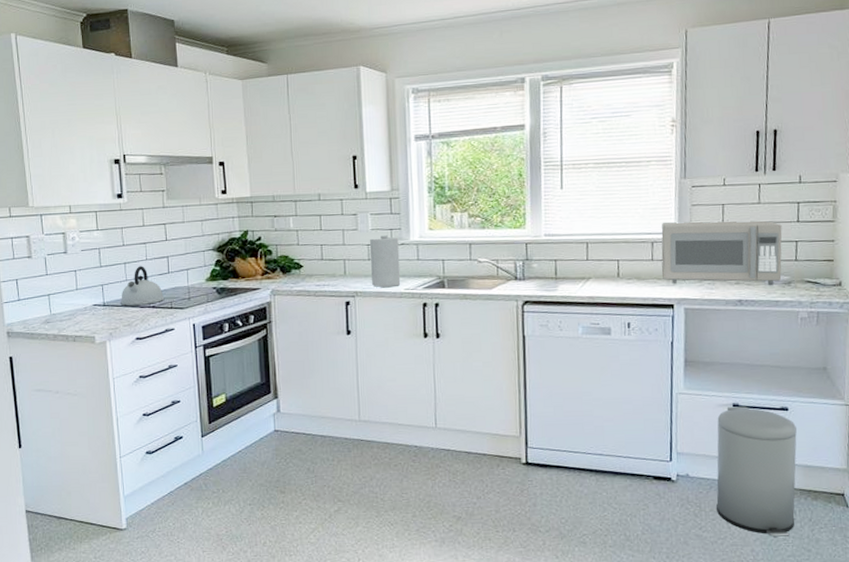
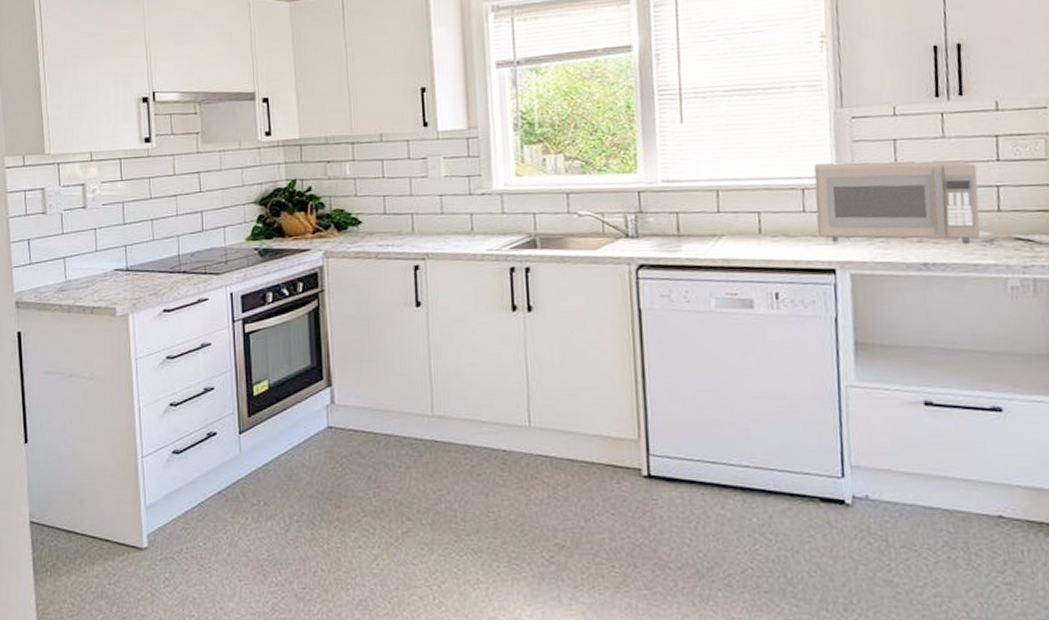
kettle: present [120,266,165,306] -> none [145,222,198,271]
paper towel holder: present [369,235,401,288] -> none [442,183,482,249]
pedal bin: present [716,406,797,537] -> none [903,405,1024,586]

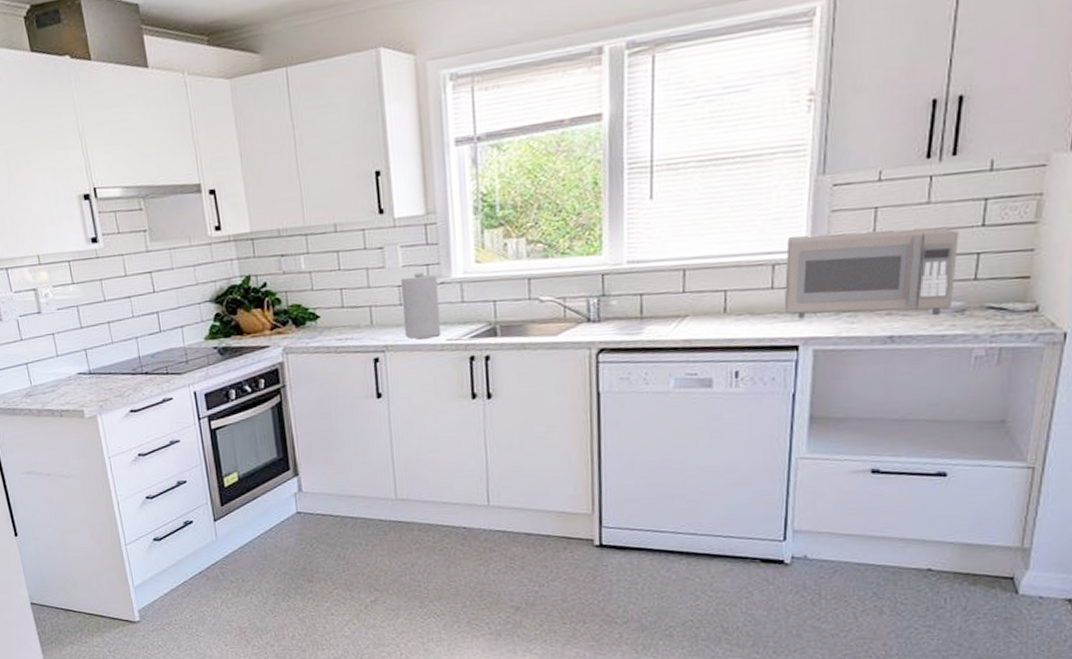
paper towel holder: none [442,183,482,249] -> present [400,272,442,340]

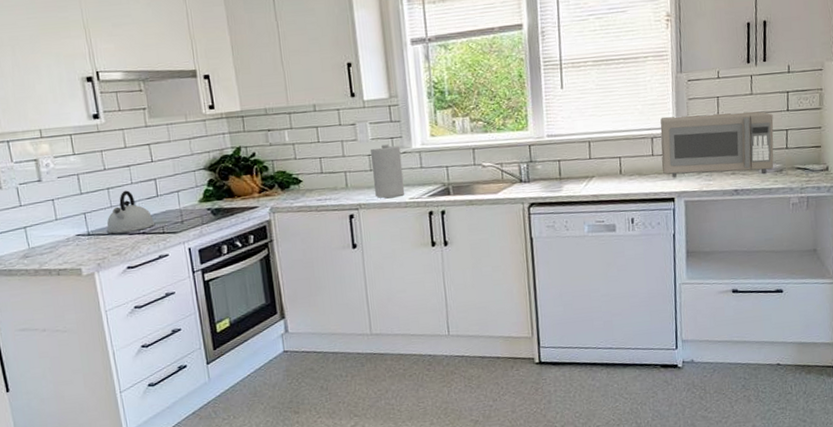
kettle: none [107,324,159,374] -> present [106,190,156,234]

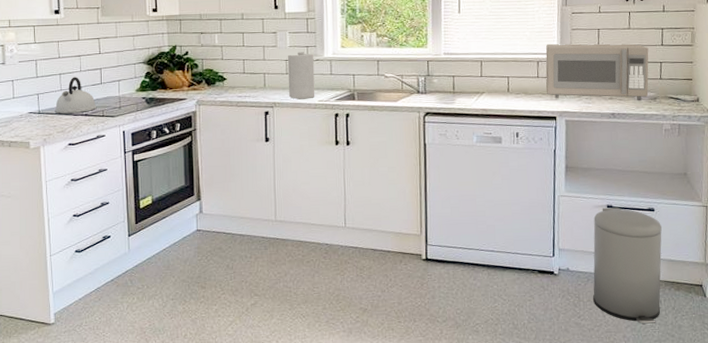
pedal bin: none [718,291,791,412] -> present [593,207,662,324]

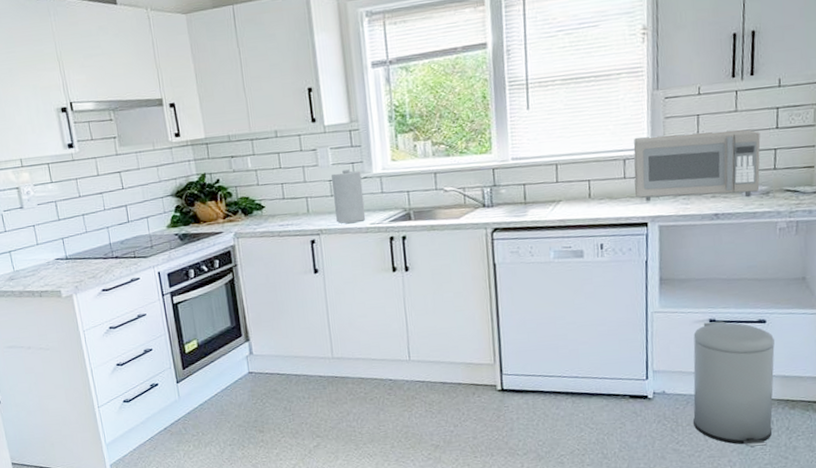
kettle: present [54,77,97,114] -> none [82,216,127,258]

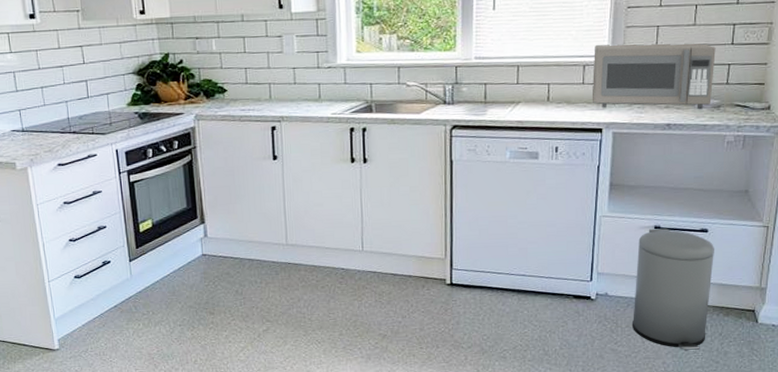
paper towel holder: present [331,169,366,224] -> none [295,58,328,113]

